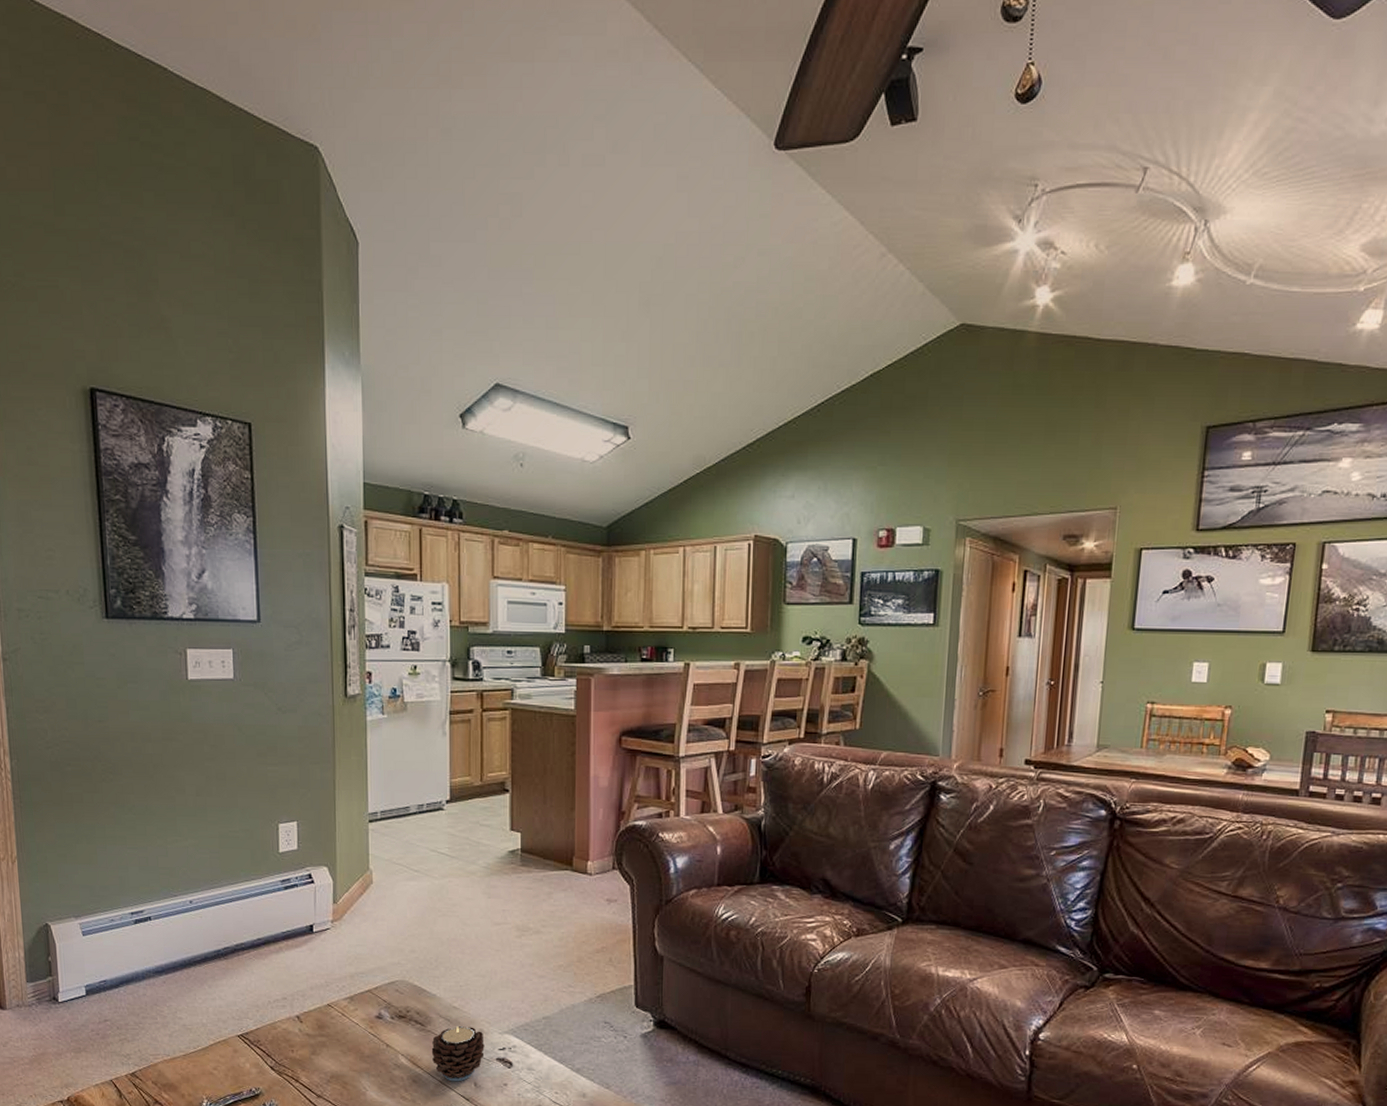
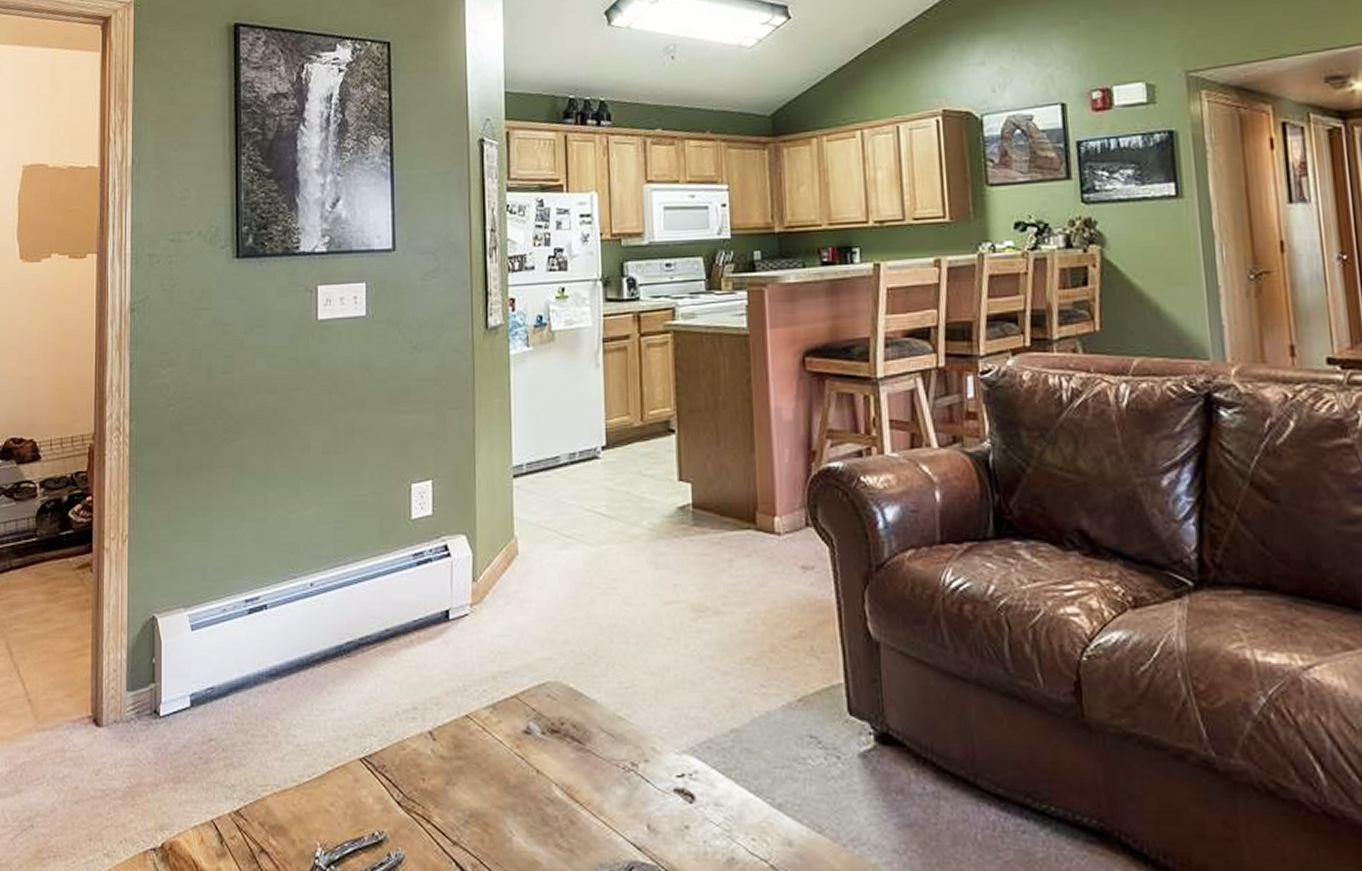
candle: present [431,1026,485,1082] -> none [592,744,659,823]

